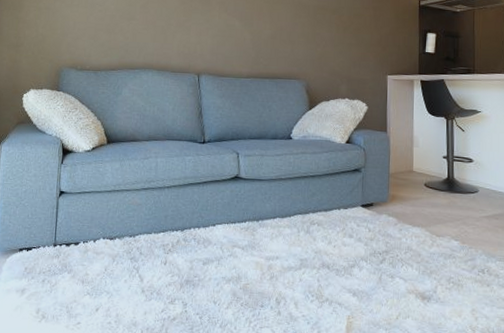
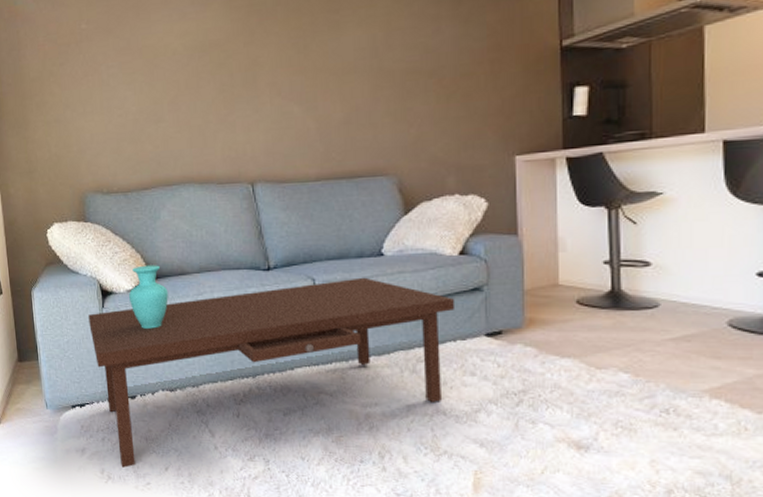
coffee table: none [47,131,341,308] -> present [88,265,456,468]

